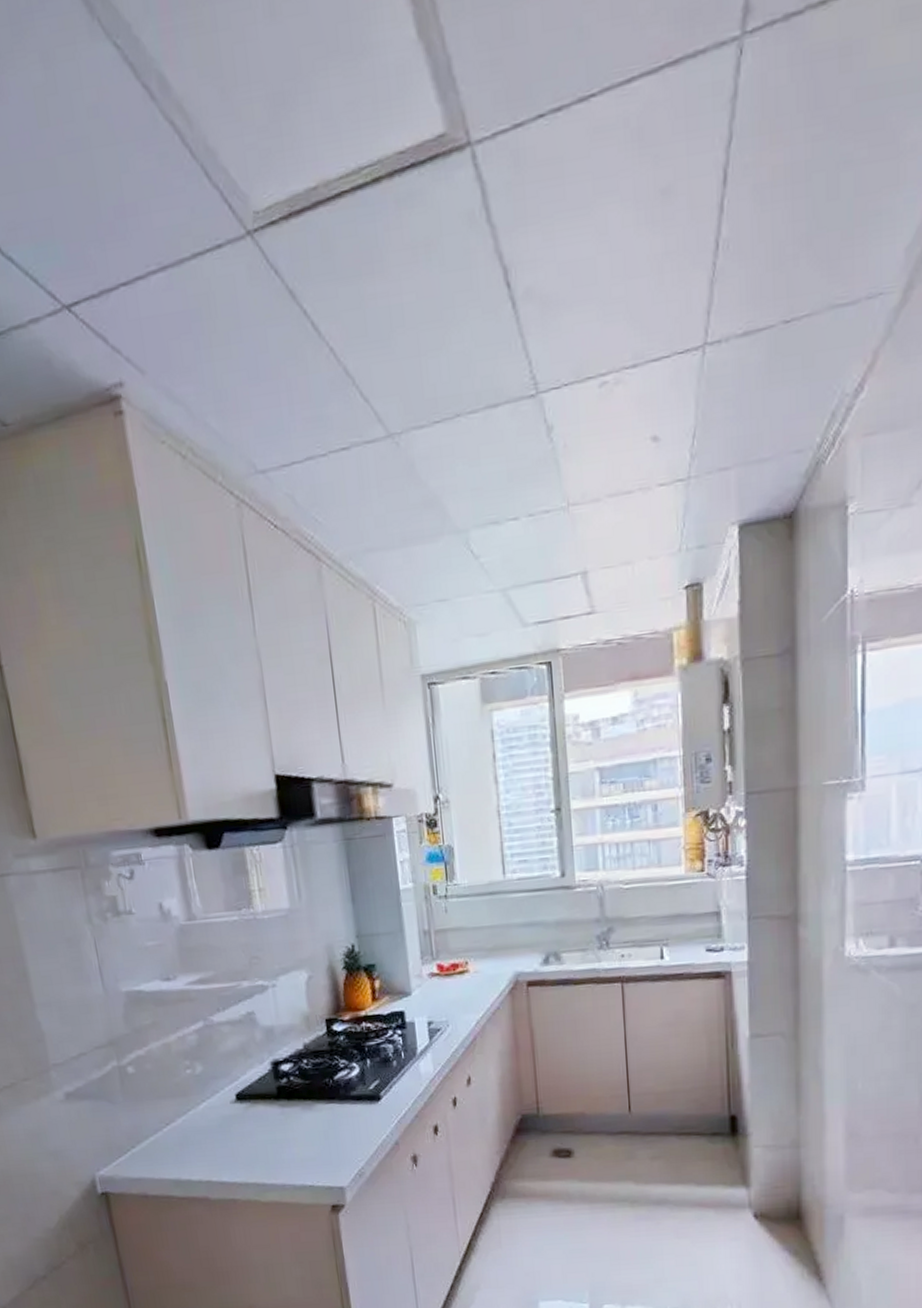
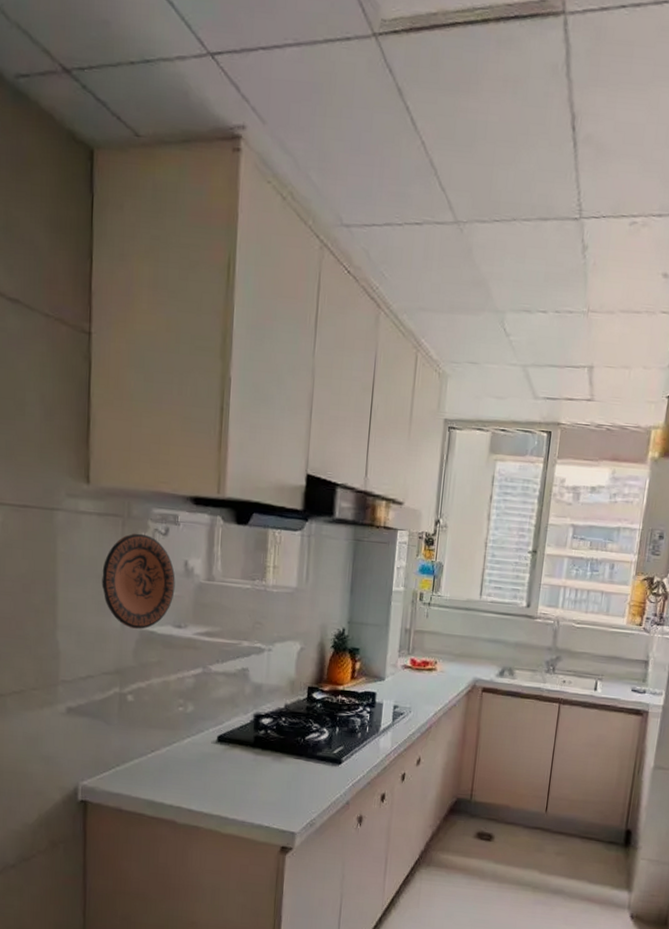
decorative plate: none [70,882,155,992] -> present [101,533,176,629]

